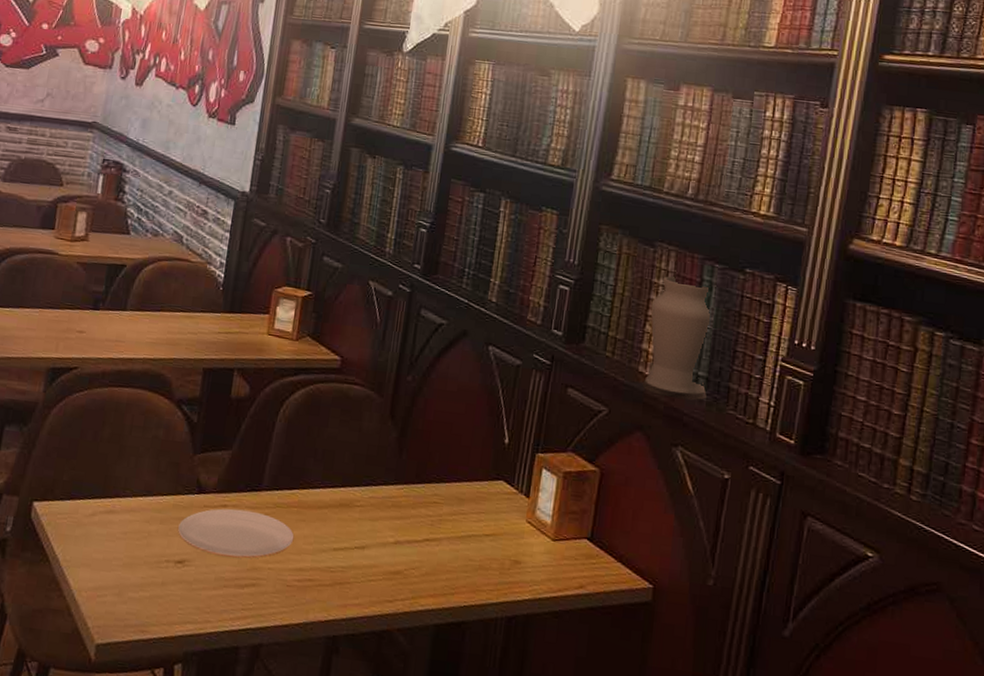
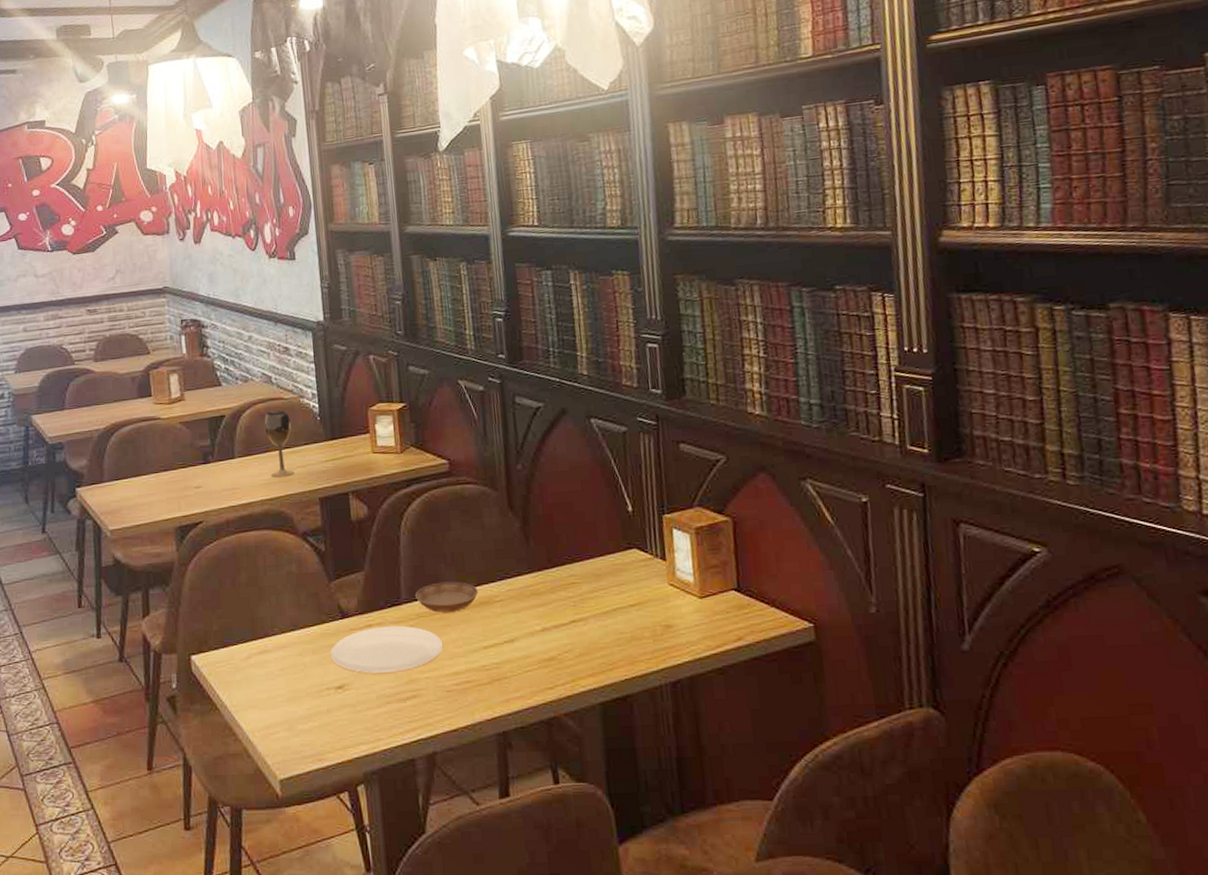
wine glass: none [159,271,192,341] -> present [264,410,295,478]
saucer: none [277,476,341,508] -> present [415,581,478,612]
decorative vase: present [642,276,710,401] -> none [745,310,824,433]

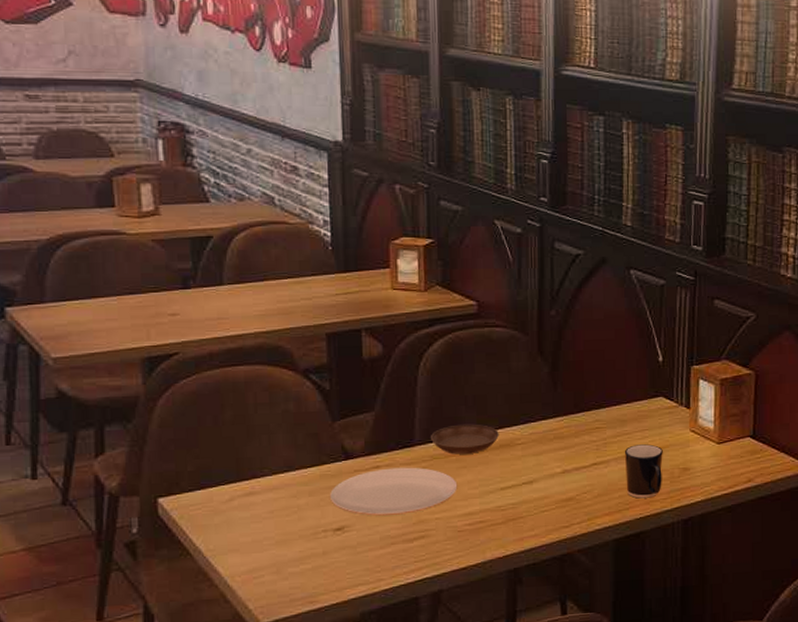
wine glass: present [264,410,295,478] -> none [262,236,298,310]
mug: none [602,599,645,659] -> present [624,444,663,499]

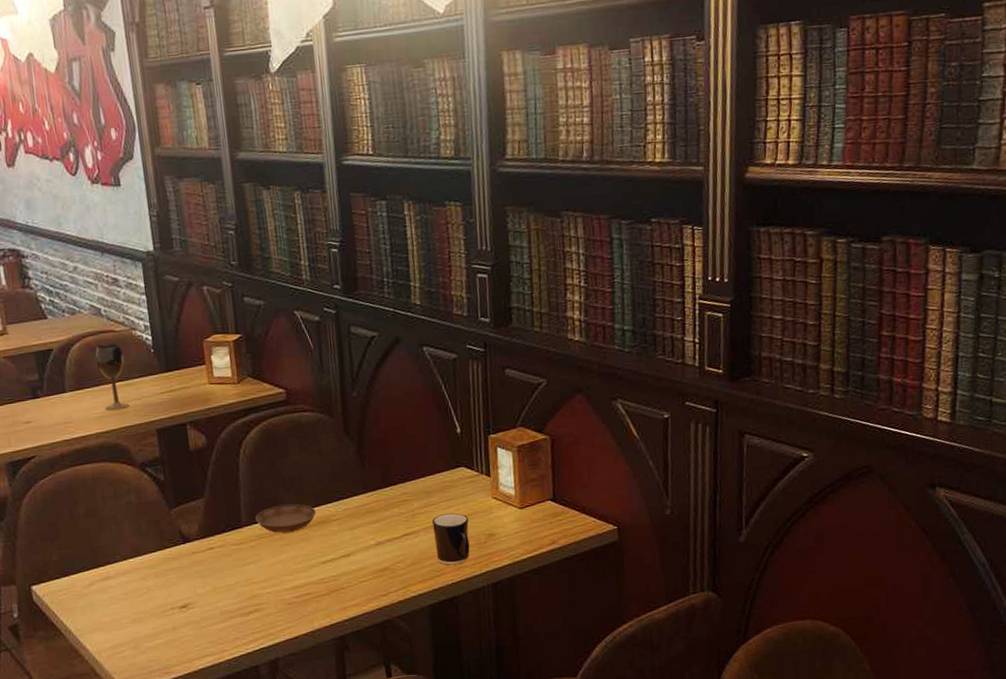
wine glass: none [262,236,298,310] -> present [95,343,130,411]
plate: present [330,467,458,516] -> none [173,546,284,594]

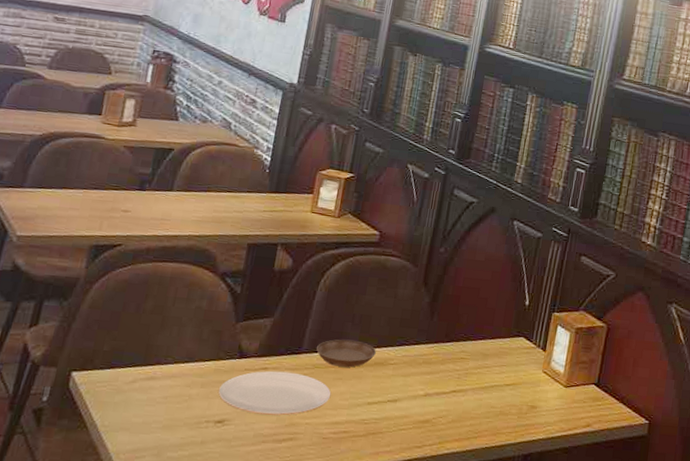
wine glass: present [95,343,130,411] -> none [205,154,240,219]
plate: none [173,546,284,594] -> present [218,370,332,416]
mug: present [431,513,470,565] -> none [478,378,516,430]

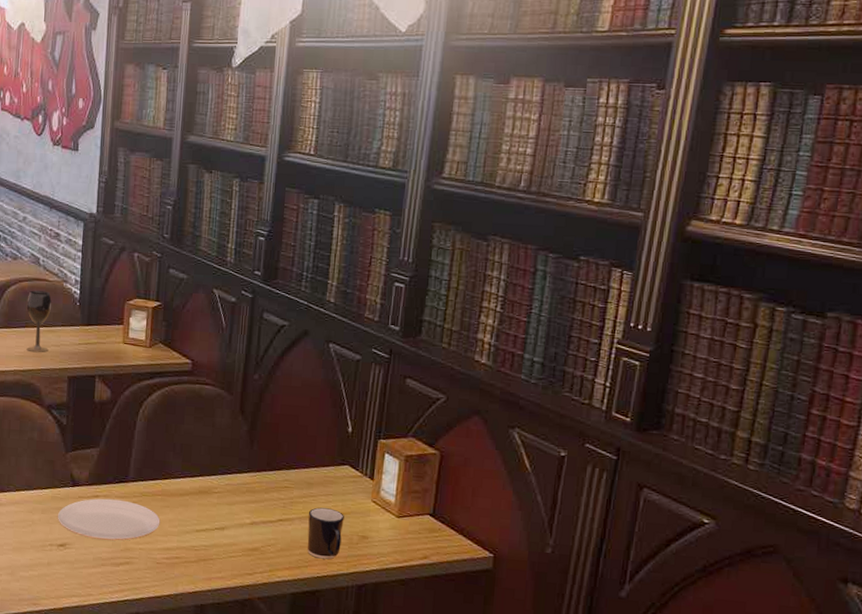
wine glass: none [205,154,240,219] -> present [26,290,52,353]
saucer: present [316,339,376,368] -> none [142,468,199,496]
mug: none [478,378,516,430] -> present [307,507,344,560]

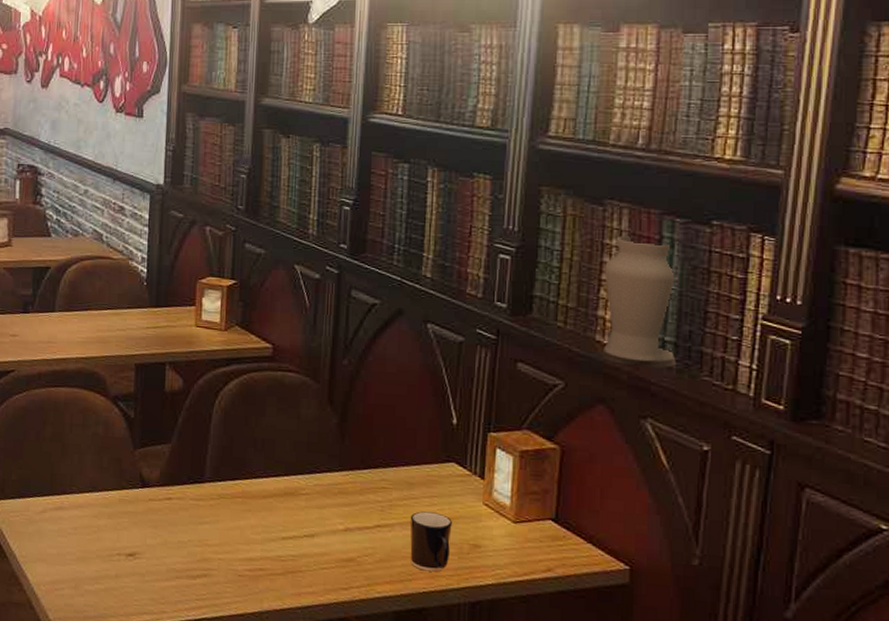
wine glass: present [26,290,52,353] -> none [89,269,116,339]
plate: present [58,498,161,541] -> none [126,501,242,550]
decorative vase: none [478,268,544,385] -> present [601,236,676,368]

